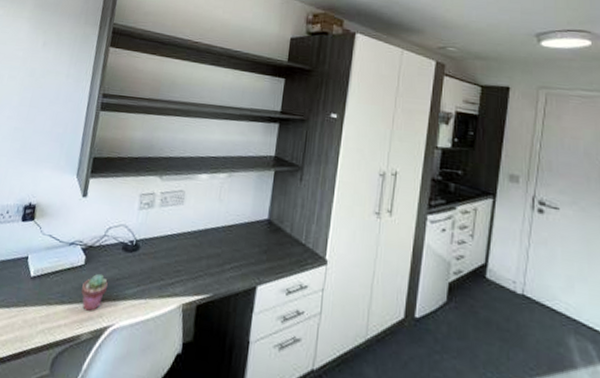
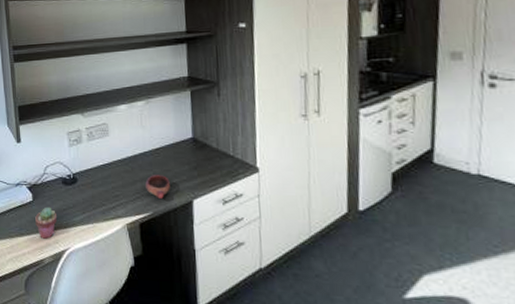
bowl: none [210,253,237,280] -> present [145,175,170,199]

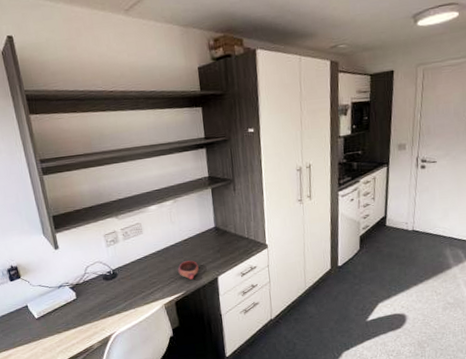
potted succulent: present [35,206,58,239] -> none [80,301,102,329]

